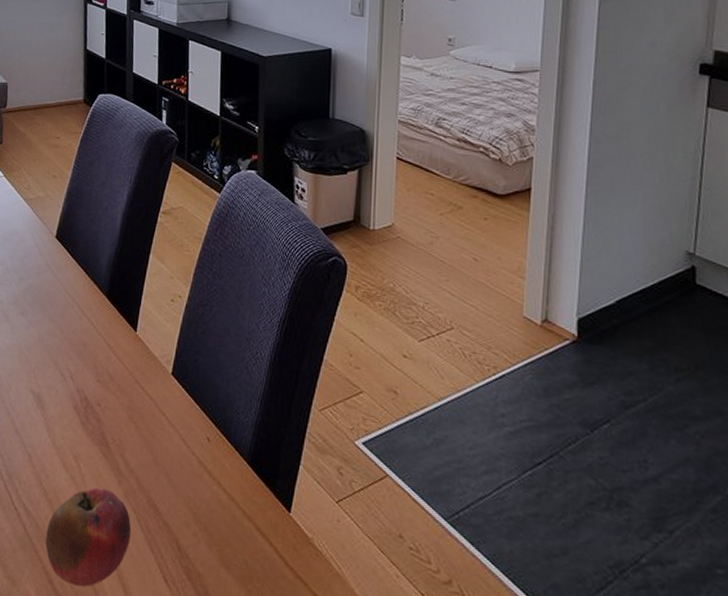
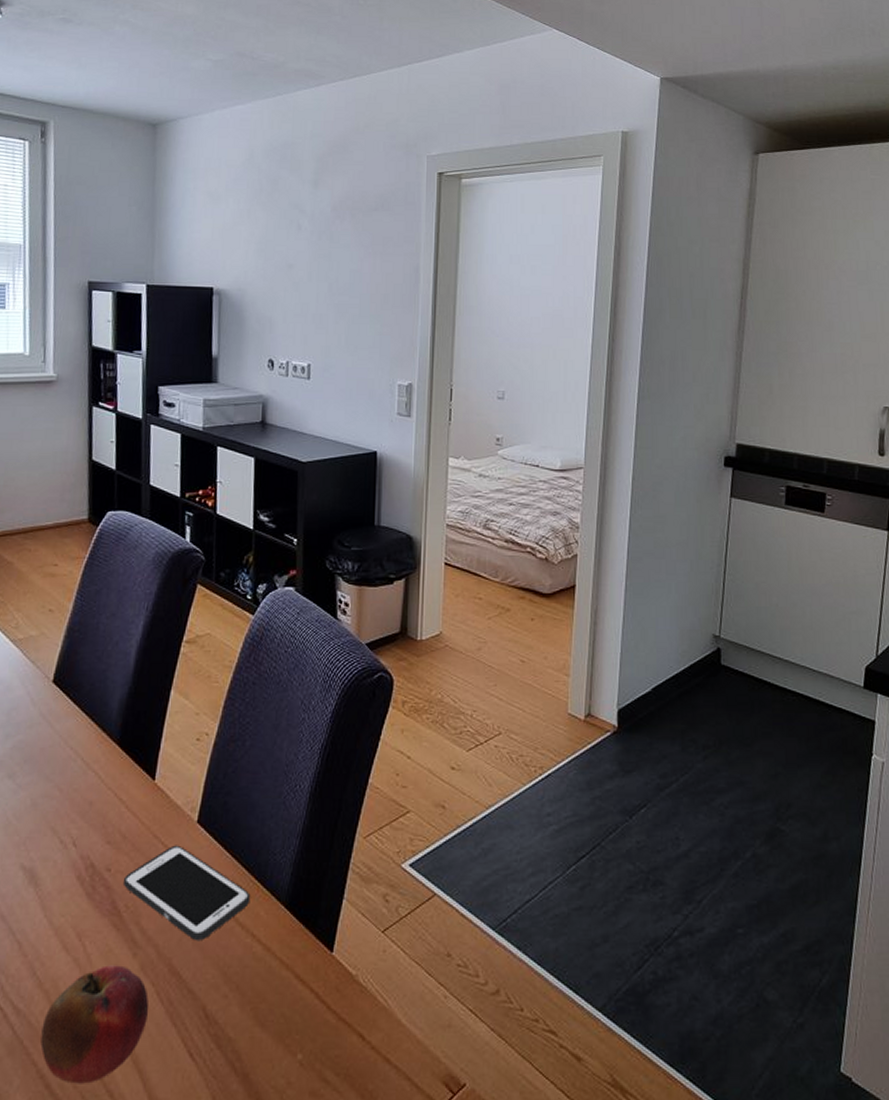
cell phone: none [110,391,217,481] -> present [122,845,251,941]

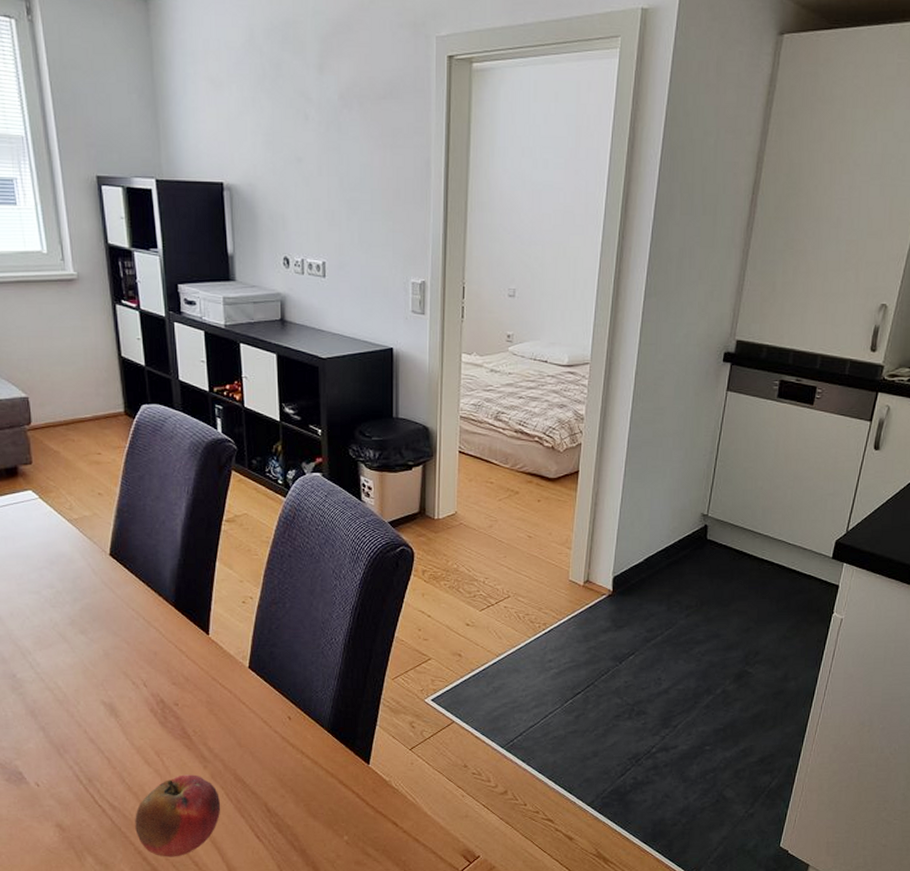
cell phone: present [122,845,251,941] -> none [189,685,298,757]

